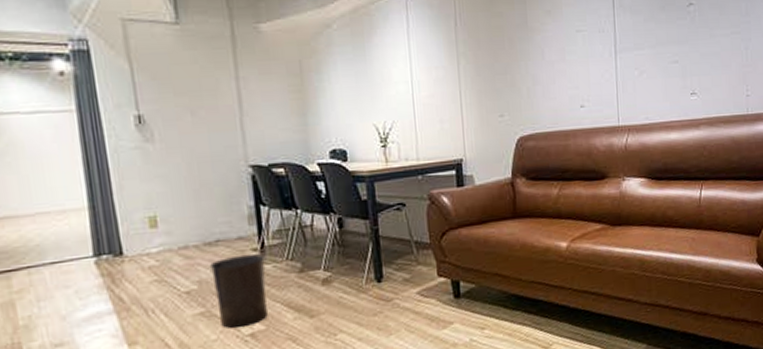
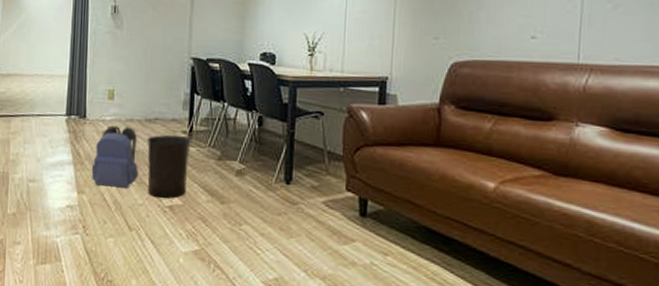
backpack: none [141,255,207,331] -> present [91,125,139,188]

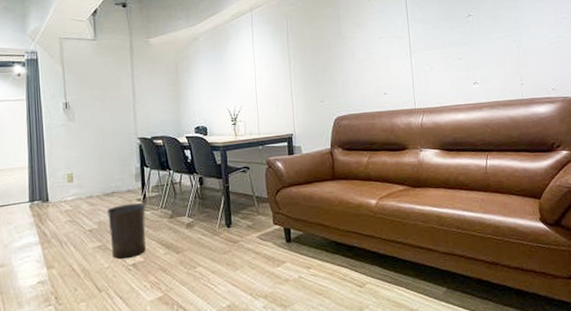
backpack: present [91,125,139,188] -> none [58,203,103,259]

